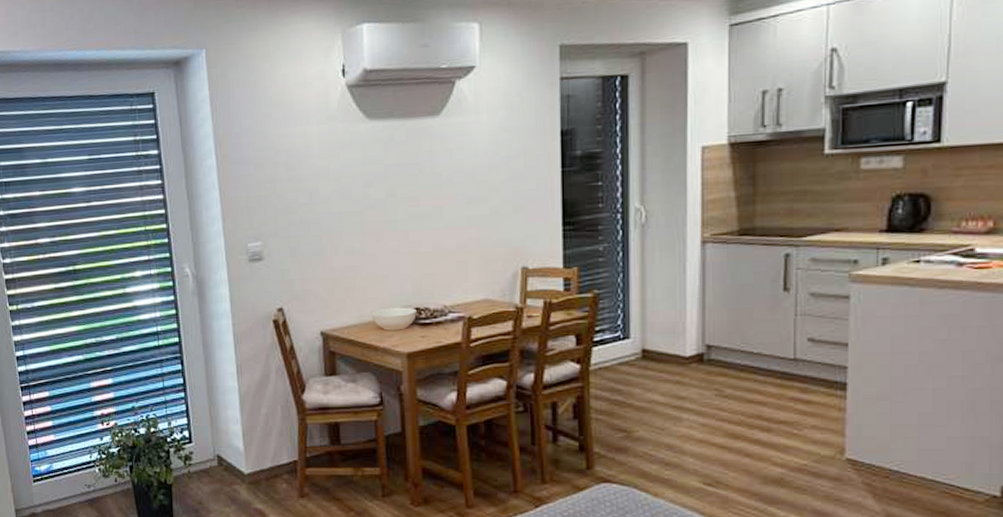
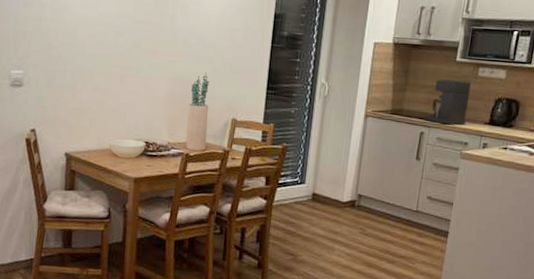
vase: none [463,215,492,313] -> present [185,72,209,152]
coffee maker: none [788,178,852,240] -> present [424,79,472,126]

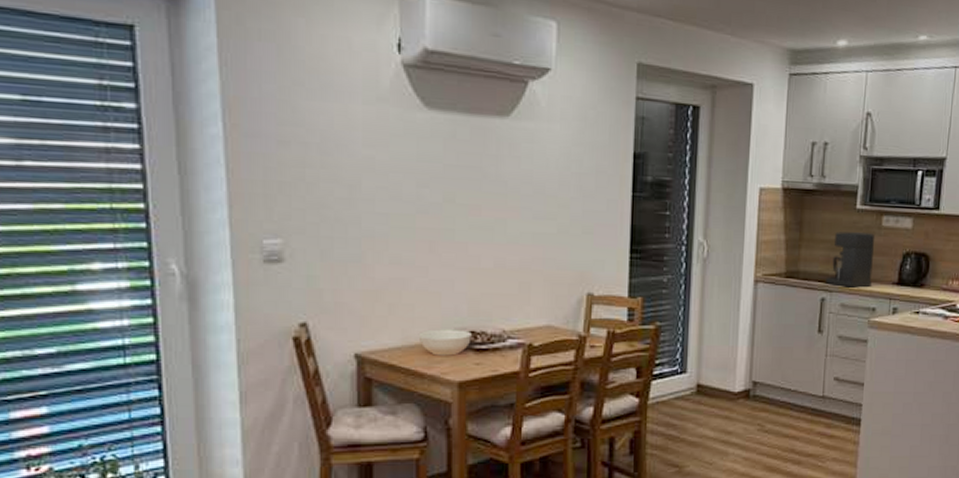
vase: present [185,72,209,152] -> none [526,233,556,340]

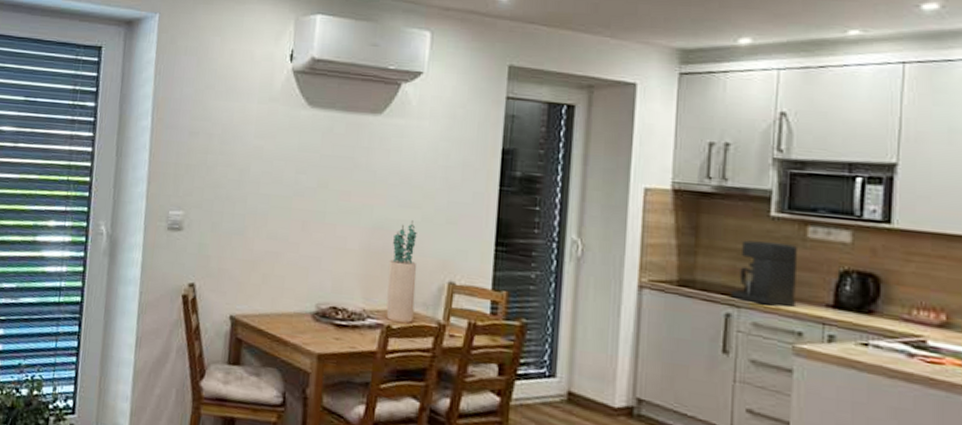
bowl: present [418,329,472,356] -> none [285,301,334,328]
vase: none [526,233,556,340] -> present [386,220,417,324]

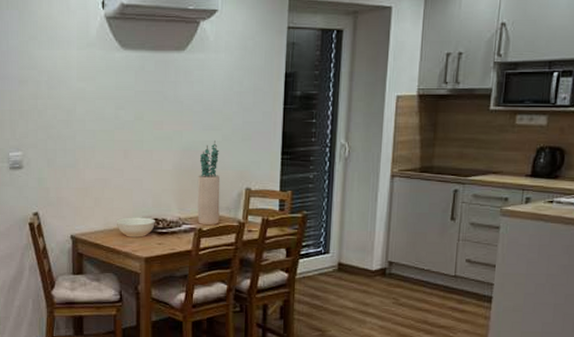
bowl: none [285,301,334,328] -> present [116,217,155,237]
coffee maker: present [730,240,799,307] -> none [458,131,509,180]

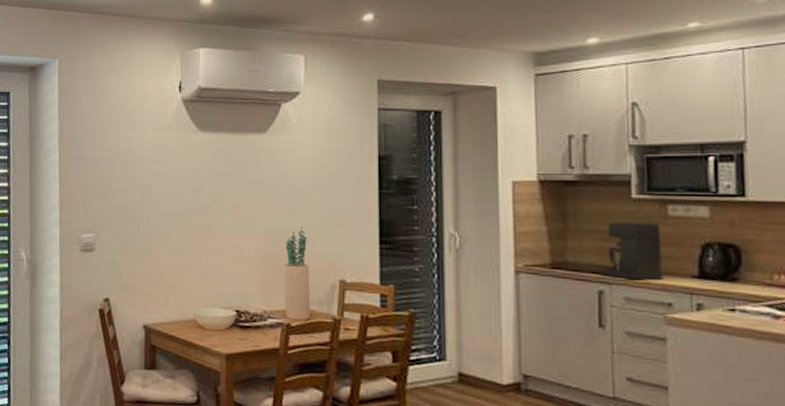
coffee maker: none [458,131,509,180] -> present [601,222,663,281]

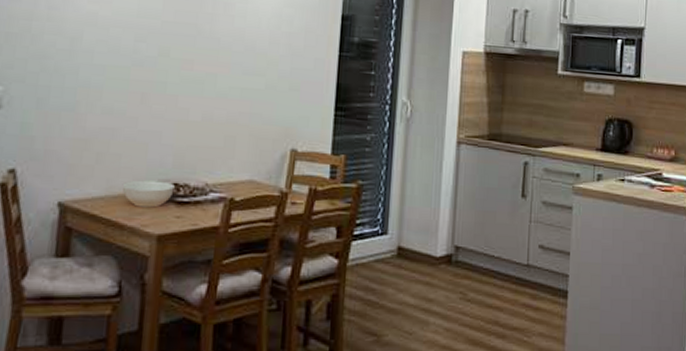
vase: present [283,227,310,321] -> none [229,88,261,195]
coffee maker: present [601,222,663,281] -> none [528,96,577,153]

